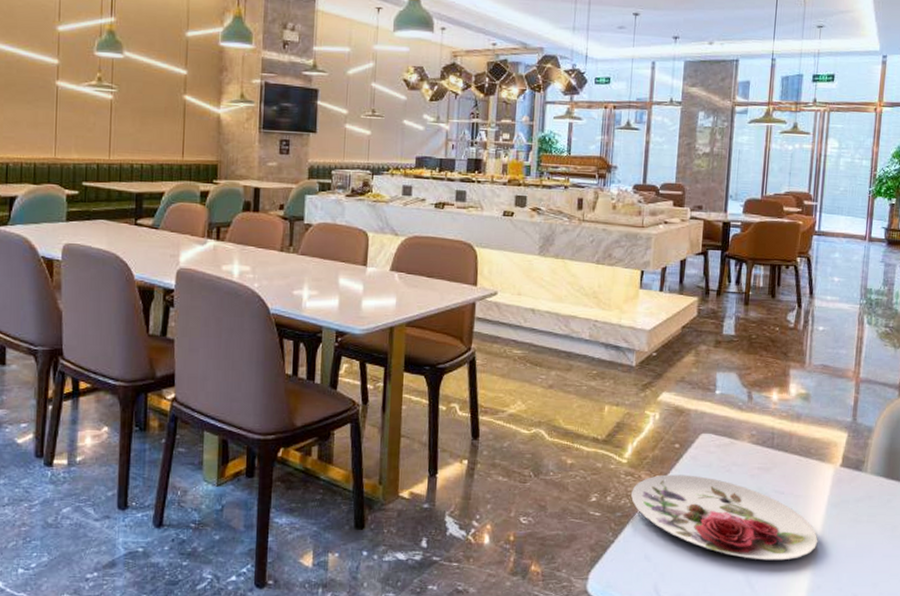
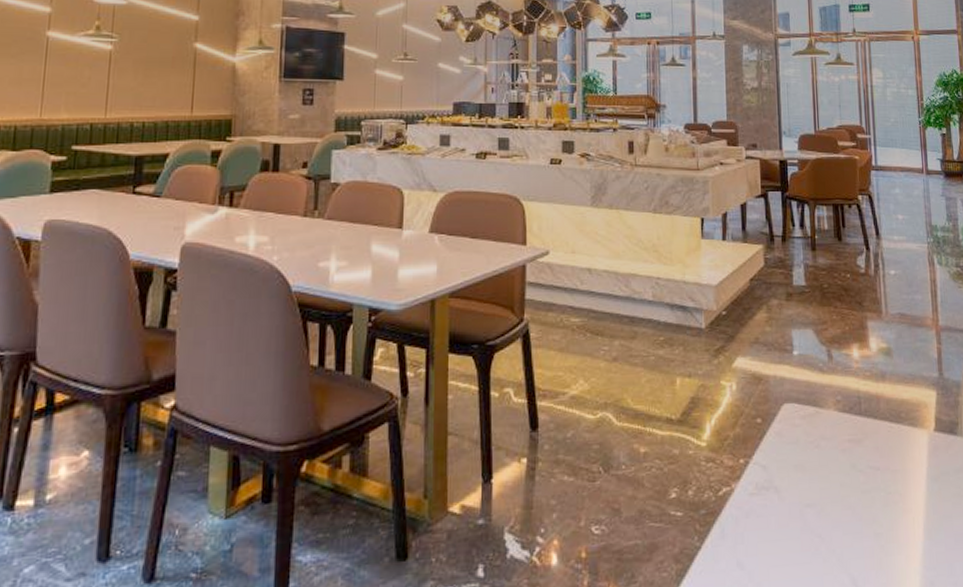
plate: present [631,474,818,561] -> none [715,455,924,556]

